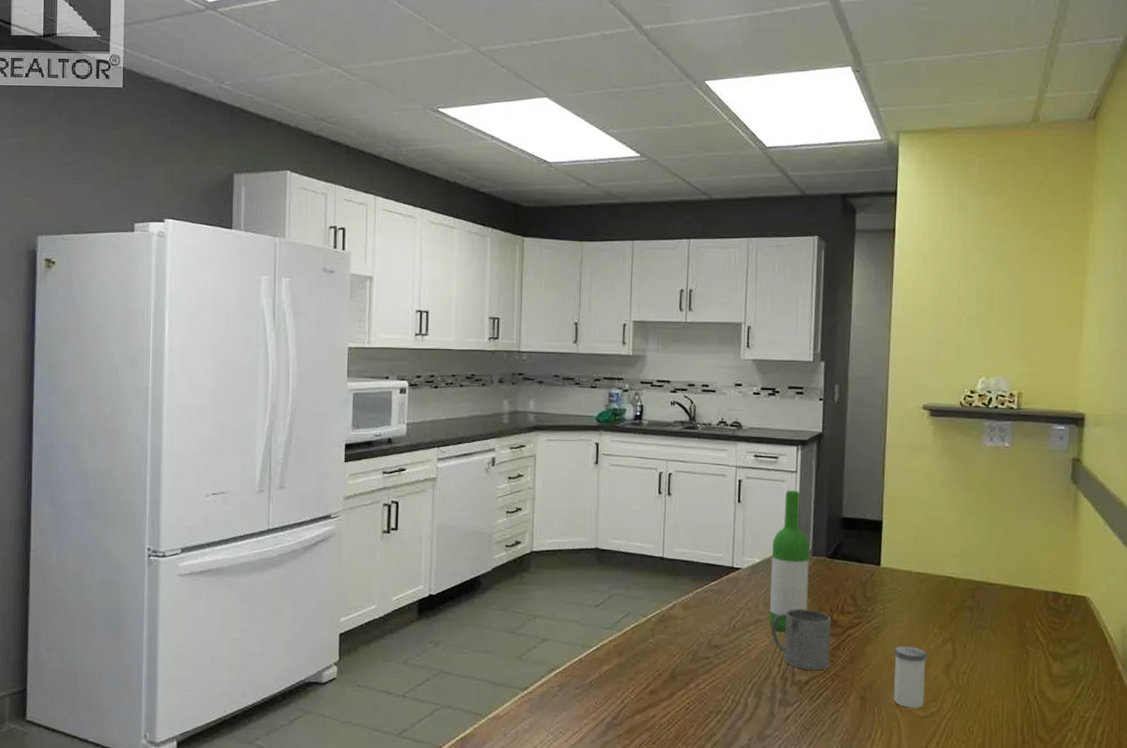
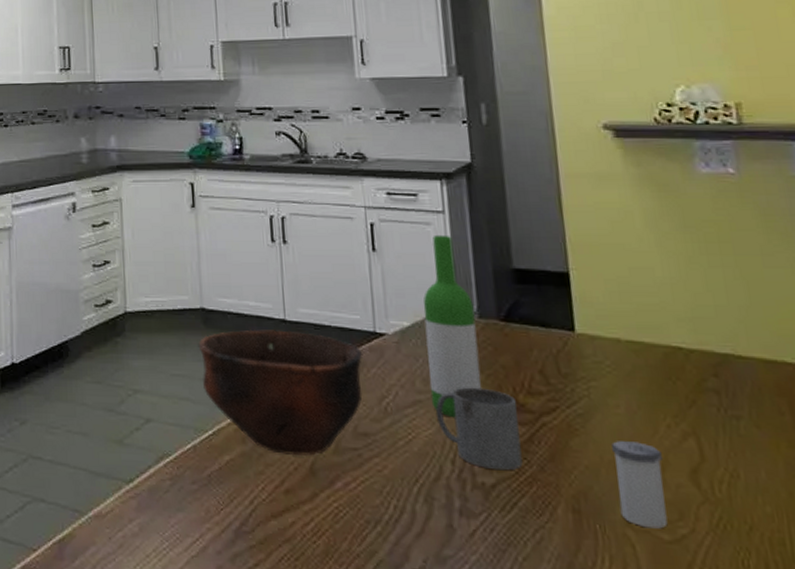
bowl: none [590,565,722,665] -> present [198,329,363,456]

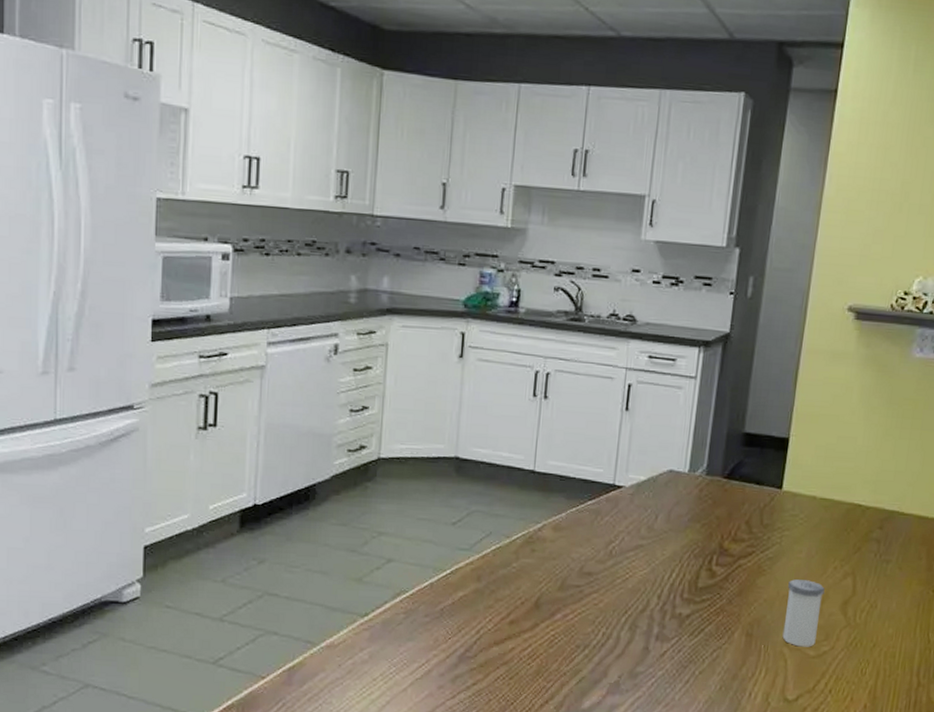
bowl: present [198,329,363,456] -> none [447,478,600,592]
wine bottle: present [423,234,482,418] -> none [651,398,704,560]
mug: present [435,387,523,471] -> none [652,534,721,604]

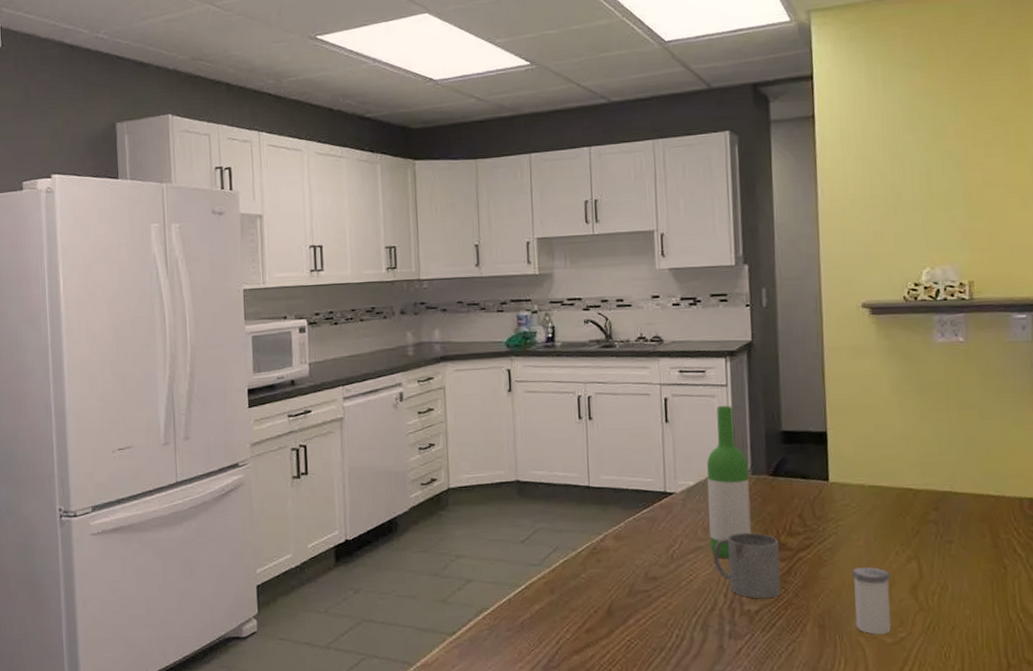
wine bottle: none [651,398,704,560] -> present [706,405,752,559]
mug: none [652,534,721,604] -> present [713,532,781,599]

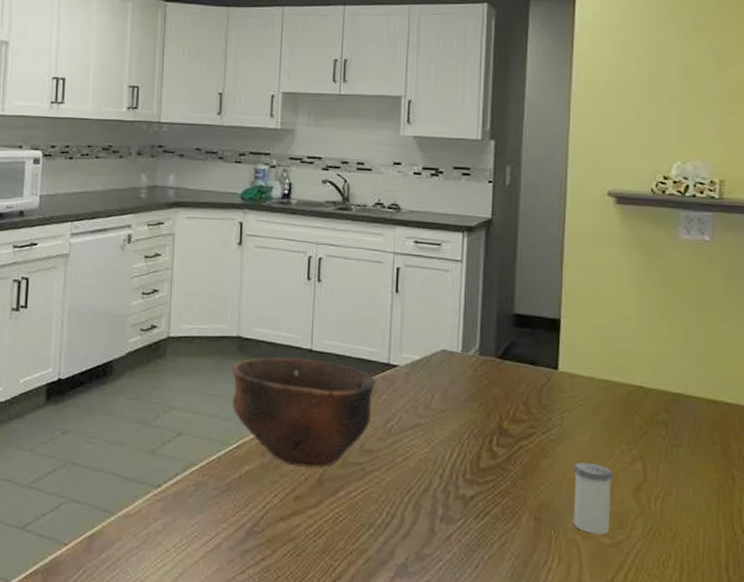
bowl: none [513,495,655,601] -> present [231,357,376,468]
wine bottle: present [706,405,752,559] -> none [429,281,476,440]
mug: present [713,532,781,599] -> none [432,413,500,485]

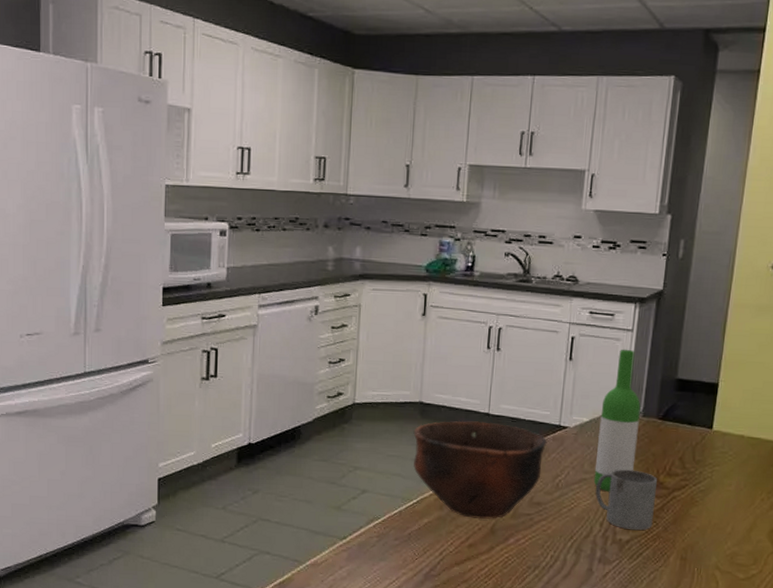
wine bottle: none [429,281,476,440] -> present [593,349,641,492]
mug: none [432,413,500,485] -> present [595,469,657,531]
salt shaker: present [573,462,613,535] -> none [714,510,753,571]

